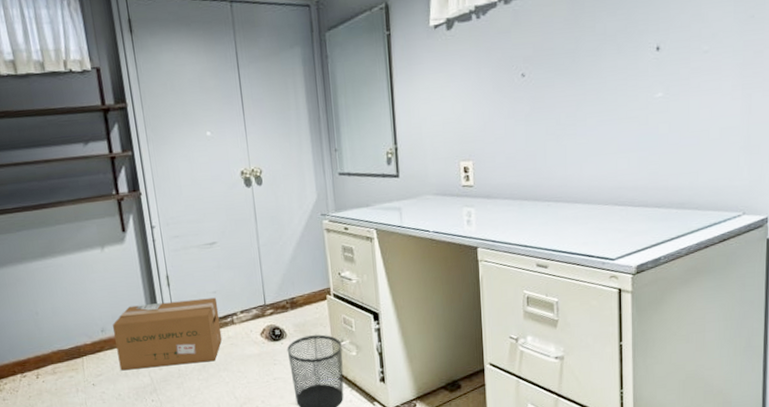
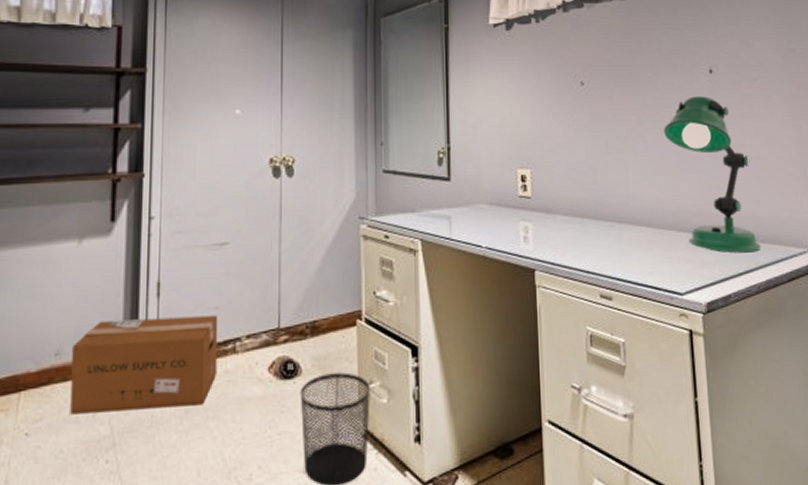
desk lamp: none [604,75,695,221] -> present [664,96,762,253]

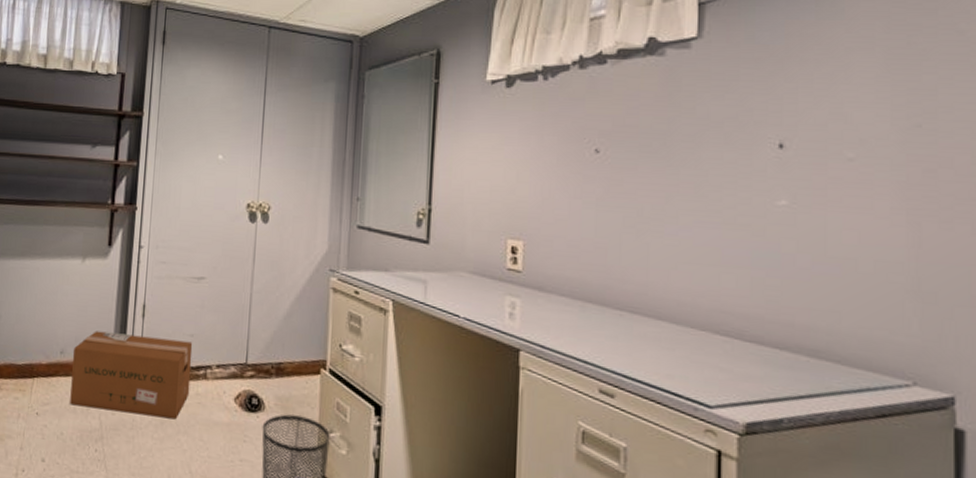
desk lamp: present [664,96,762,253] -> none [704,175,837,374]

